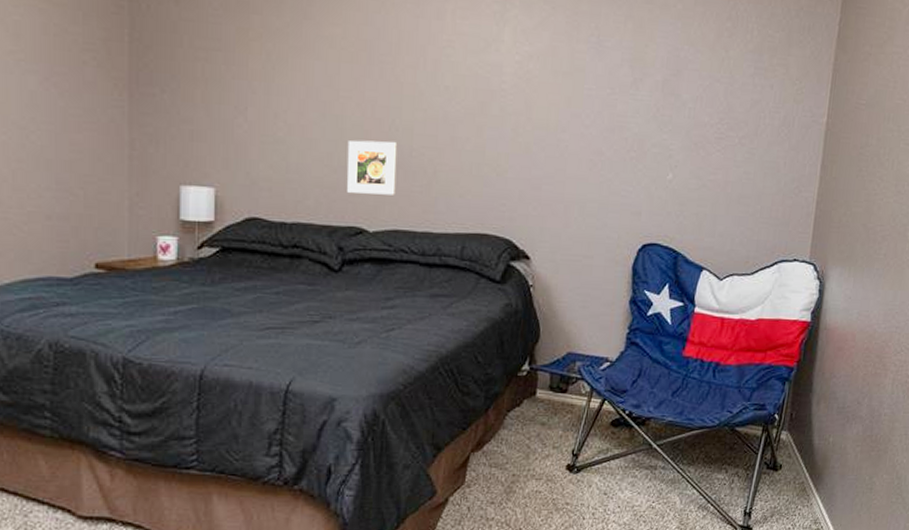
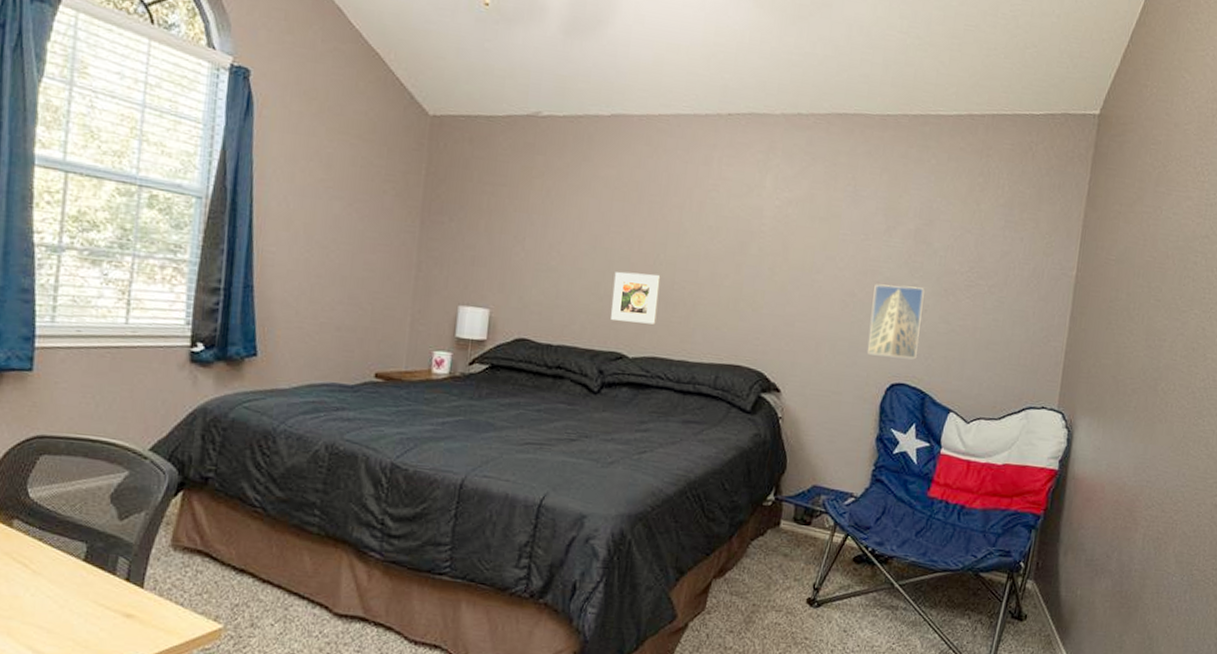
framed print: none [618,140,674,218] -> present [868,284,925,359]

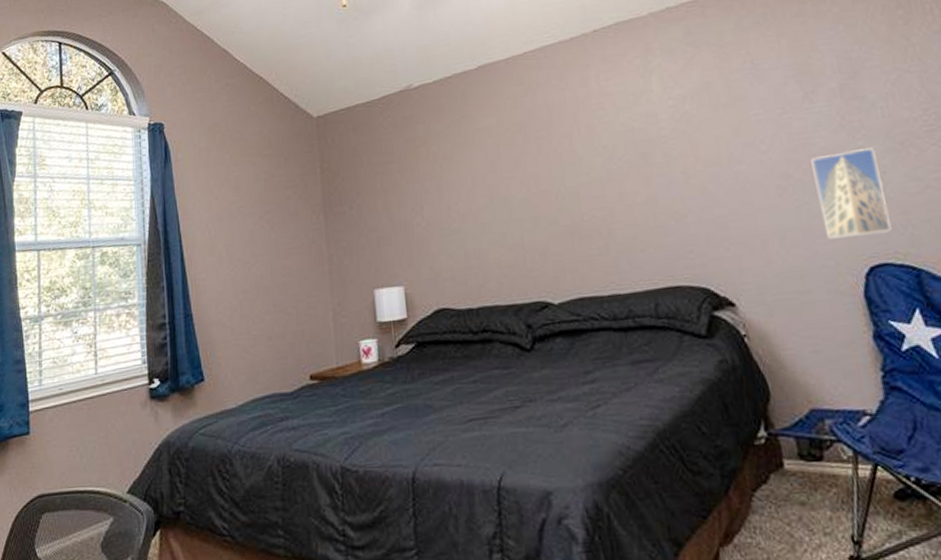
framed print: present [611,271,661,325] -> none [518,209,574,268]

